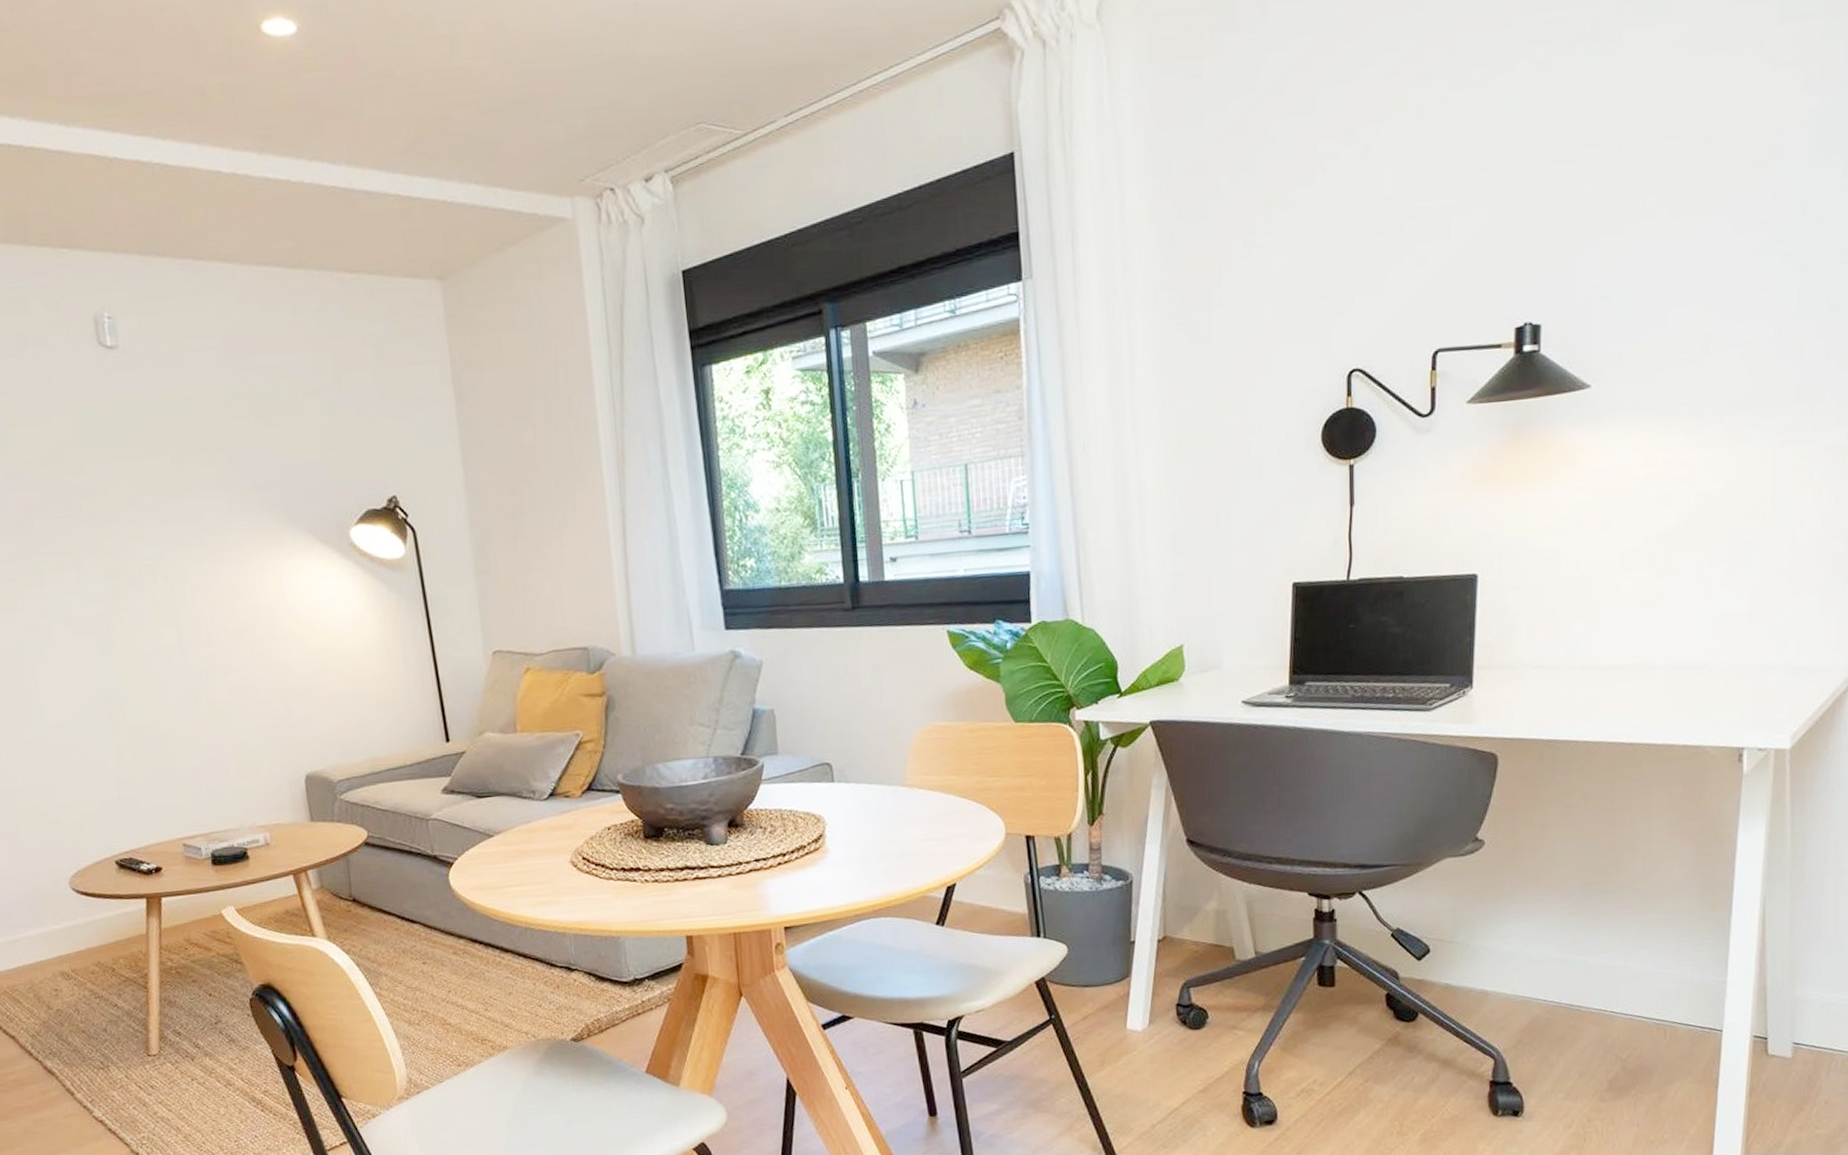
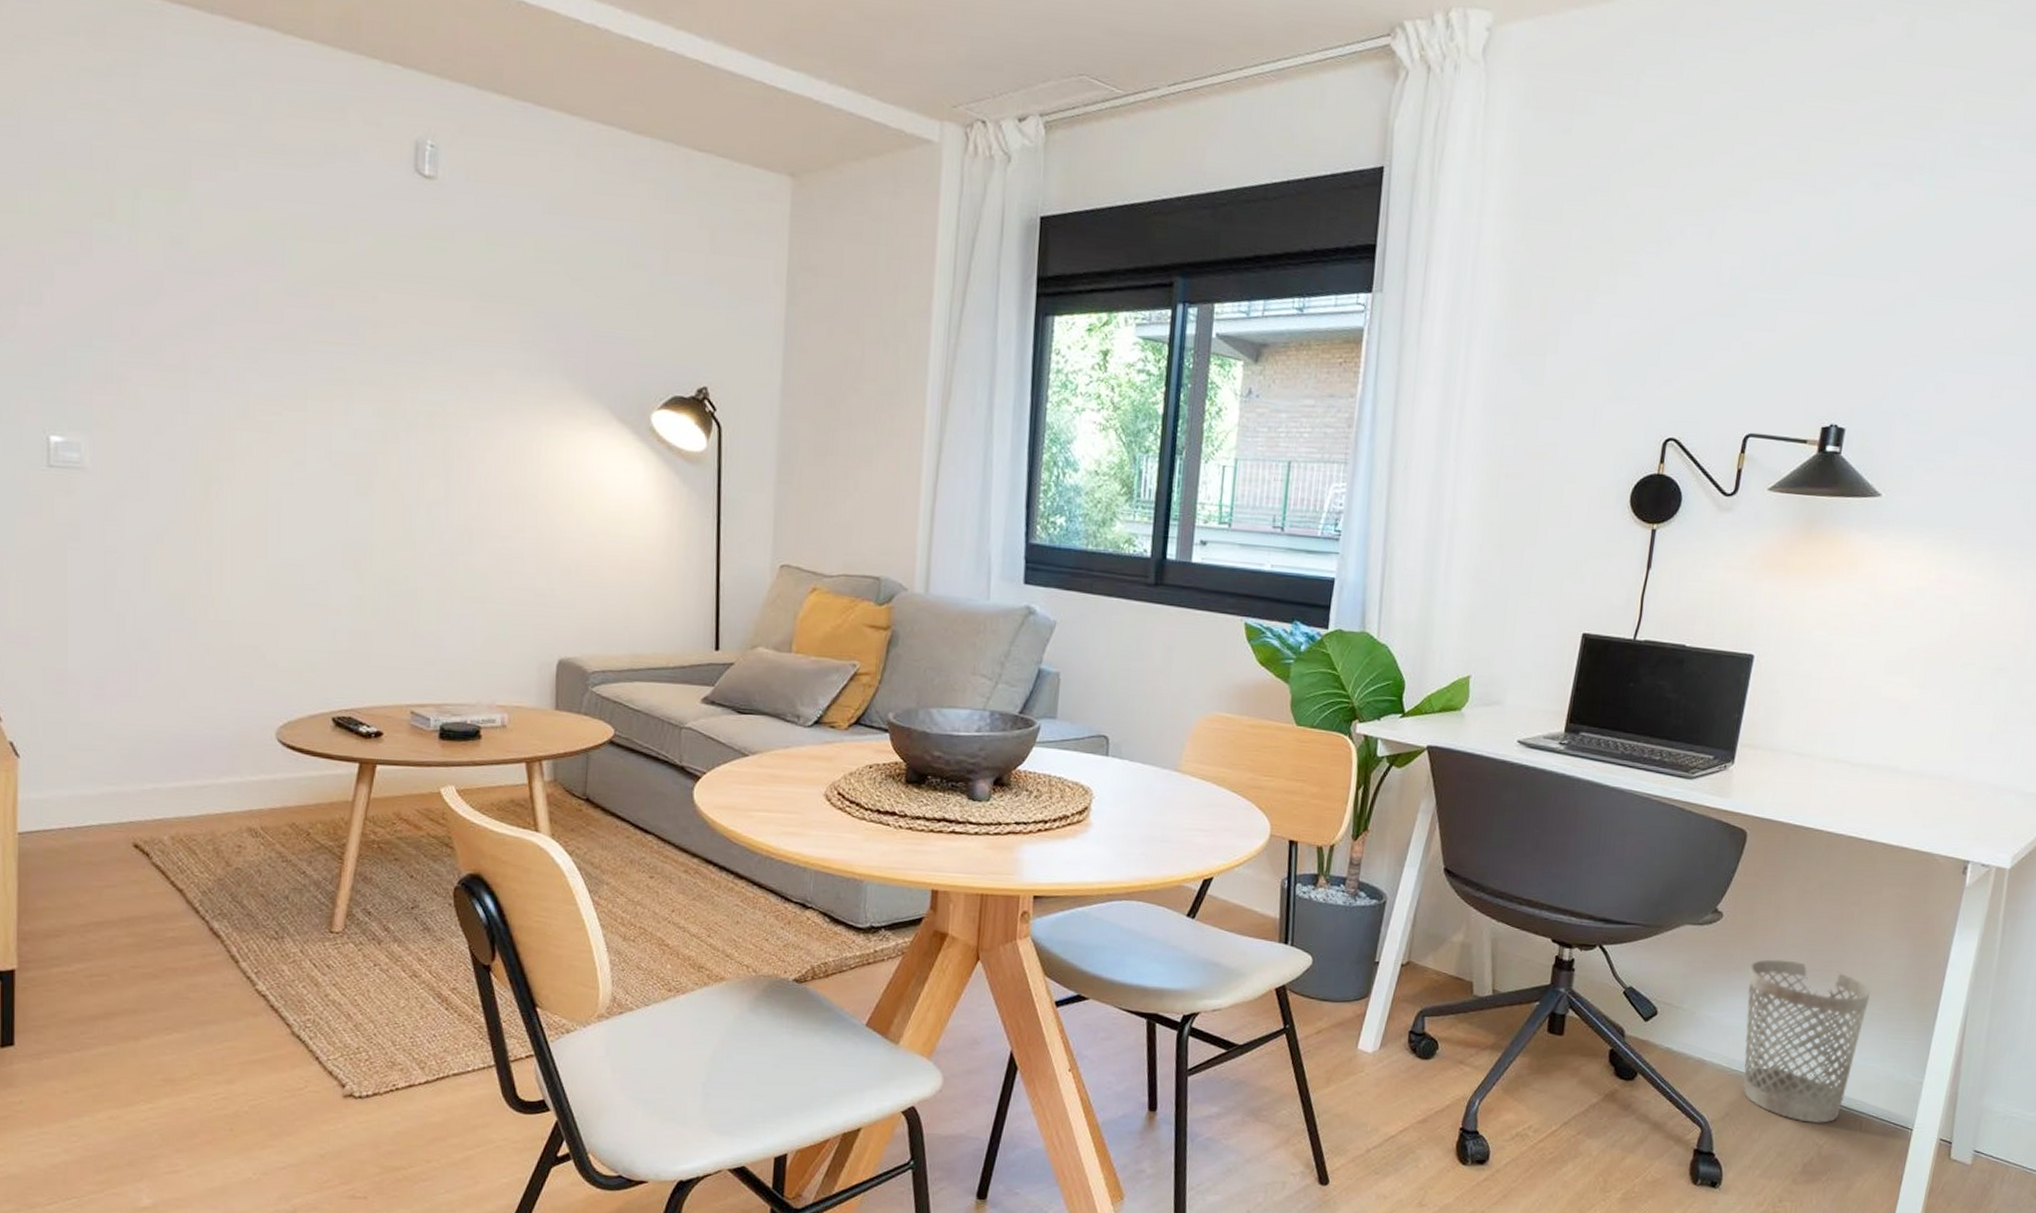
wastebasket: none [1521,878,1655,1039] -> present [1743,959,1870,1124]

